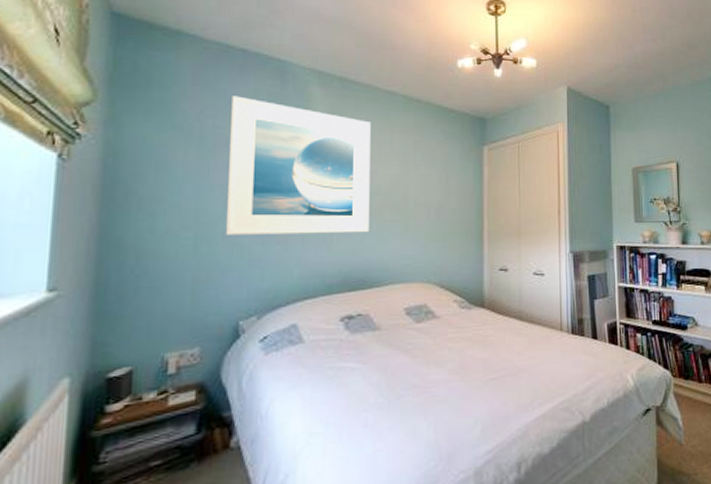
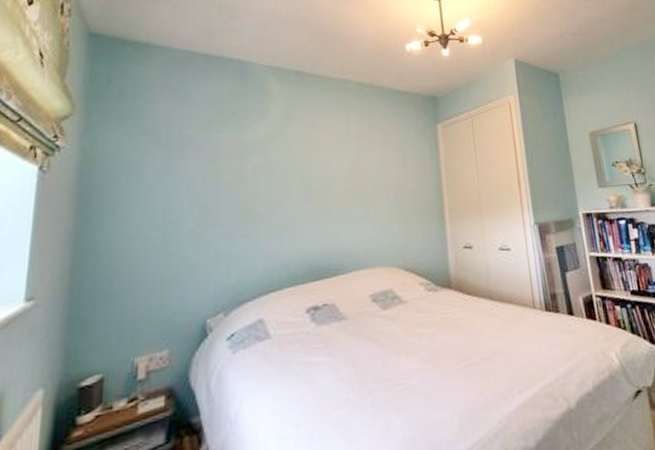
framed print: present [225,95,371,235] -> none [192,97,330,233]

